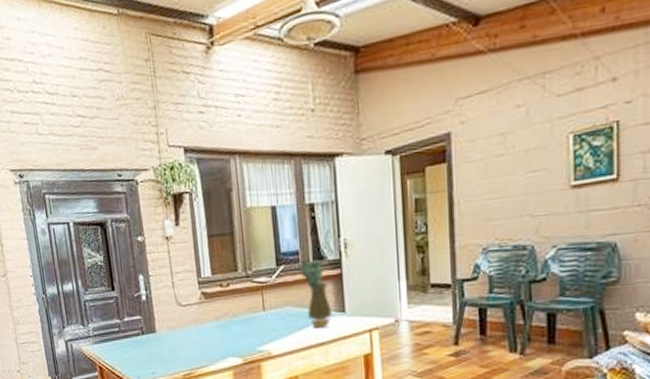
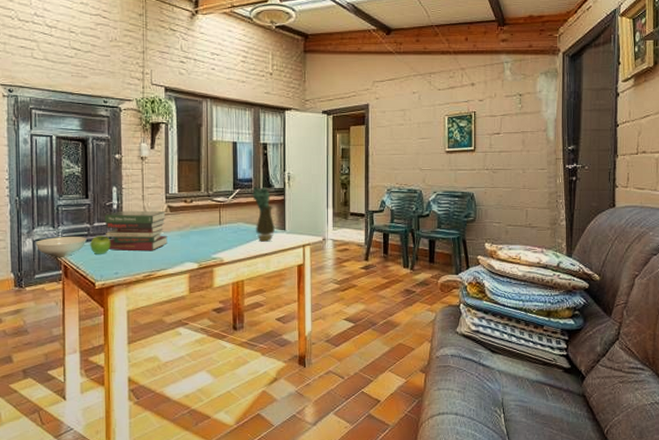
bowl: none [67,333,119,358] -> present [35,236,87,257]
fruit: none [122,331,145,353] -> present [90,235,111,254]
books: none [134,299,205,348] -> present [104,210,167,251]

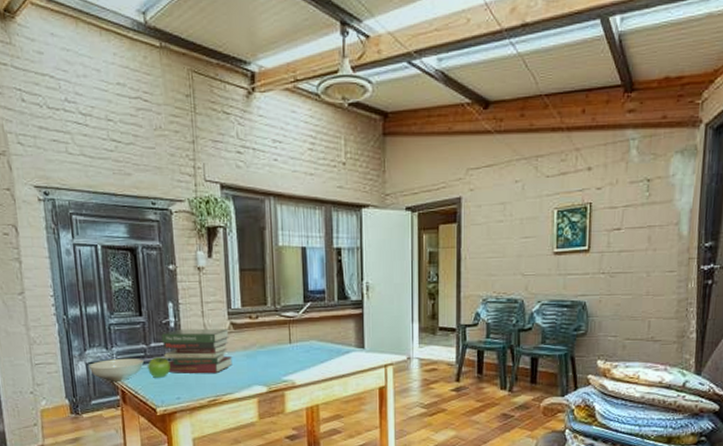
vase: present [251,184,275,242] -> none [324,296,352,362]

